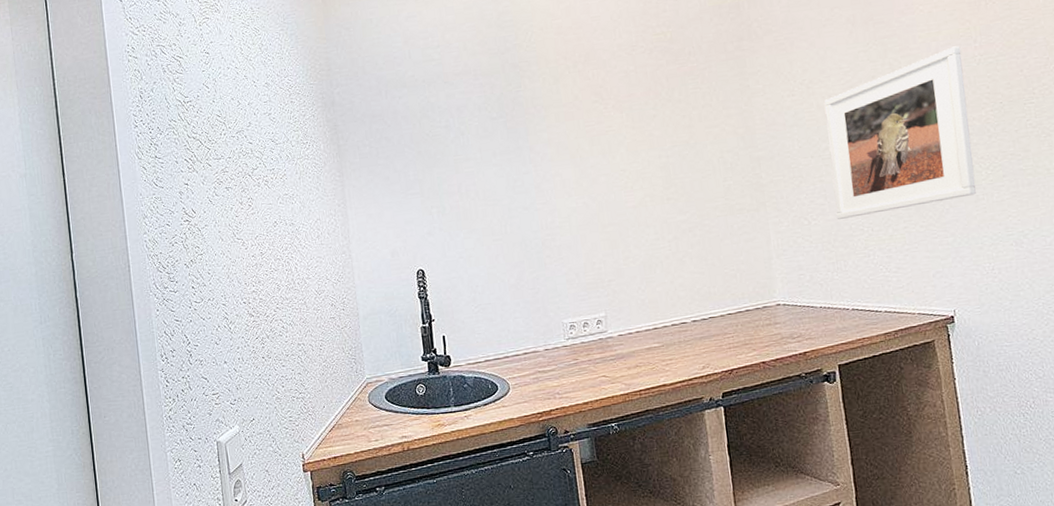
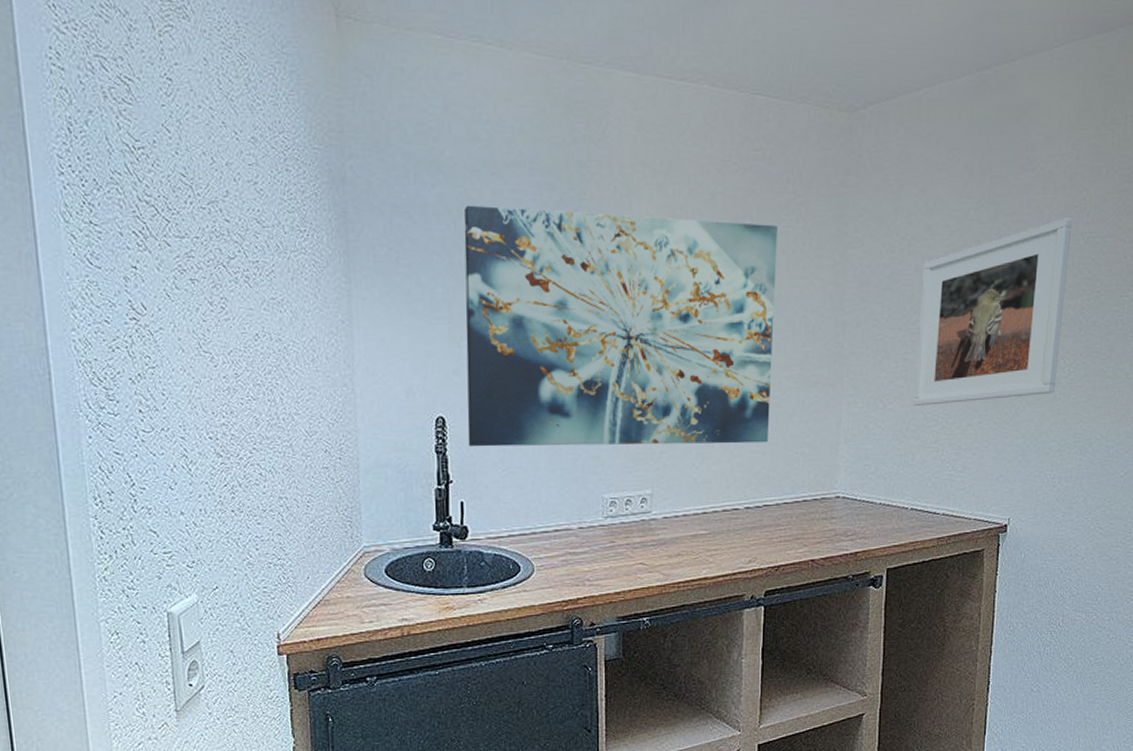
wall art: none [426,88,705,291] -> present [464,205,777,447]

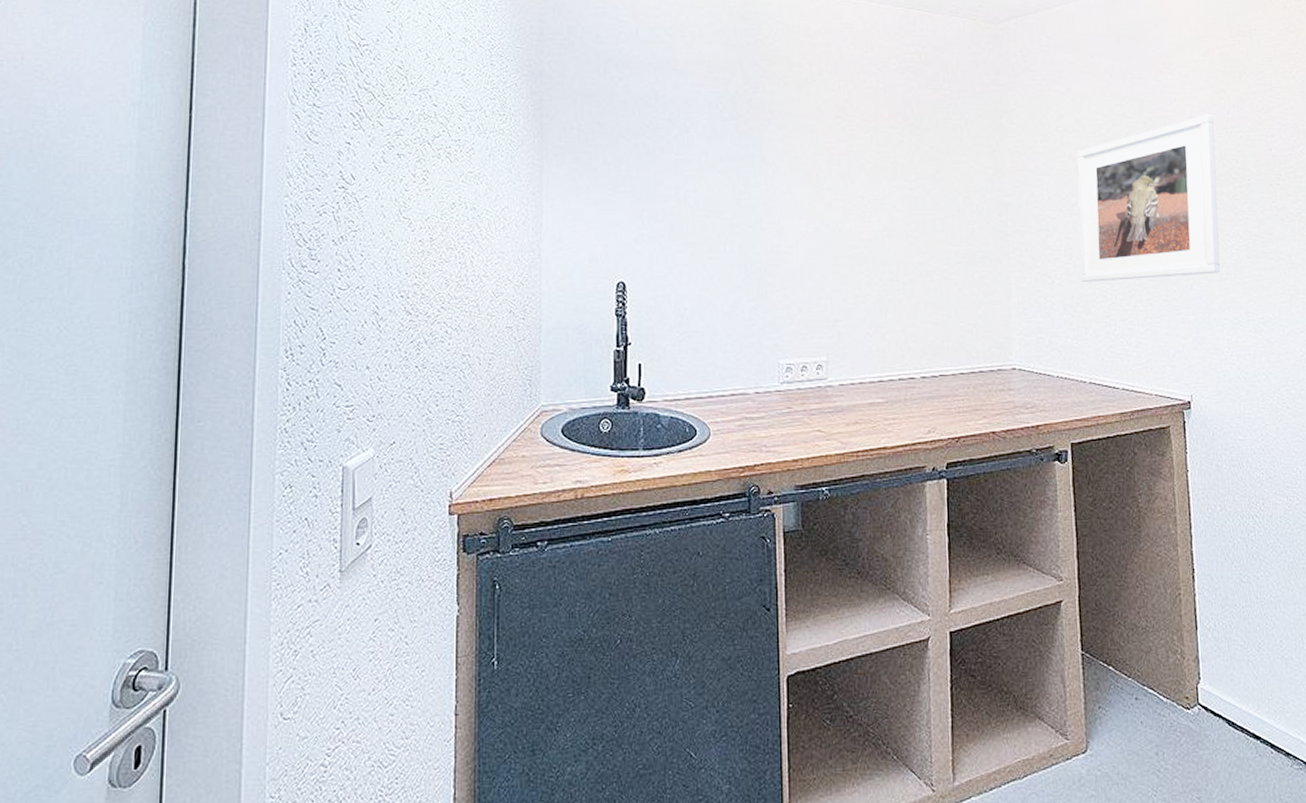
wall art: present [464,205,777,447] -> none [647,95,941,314]

